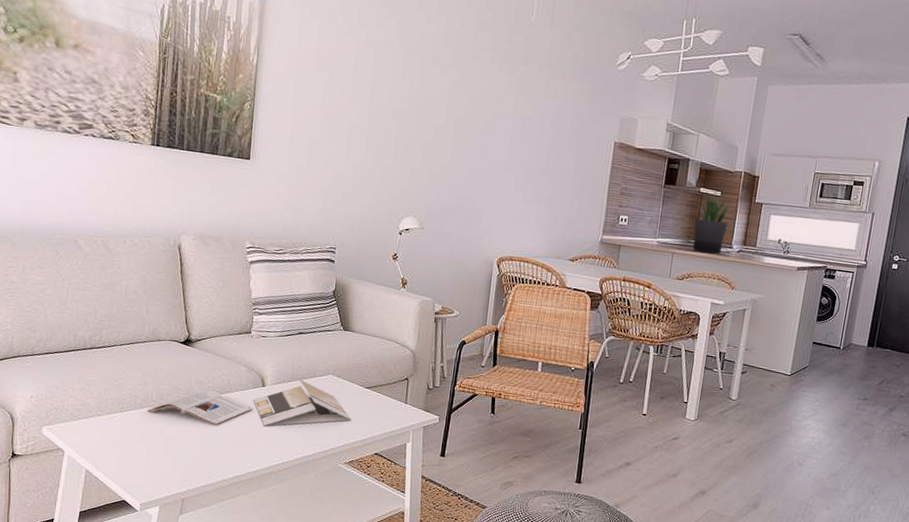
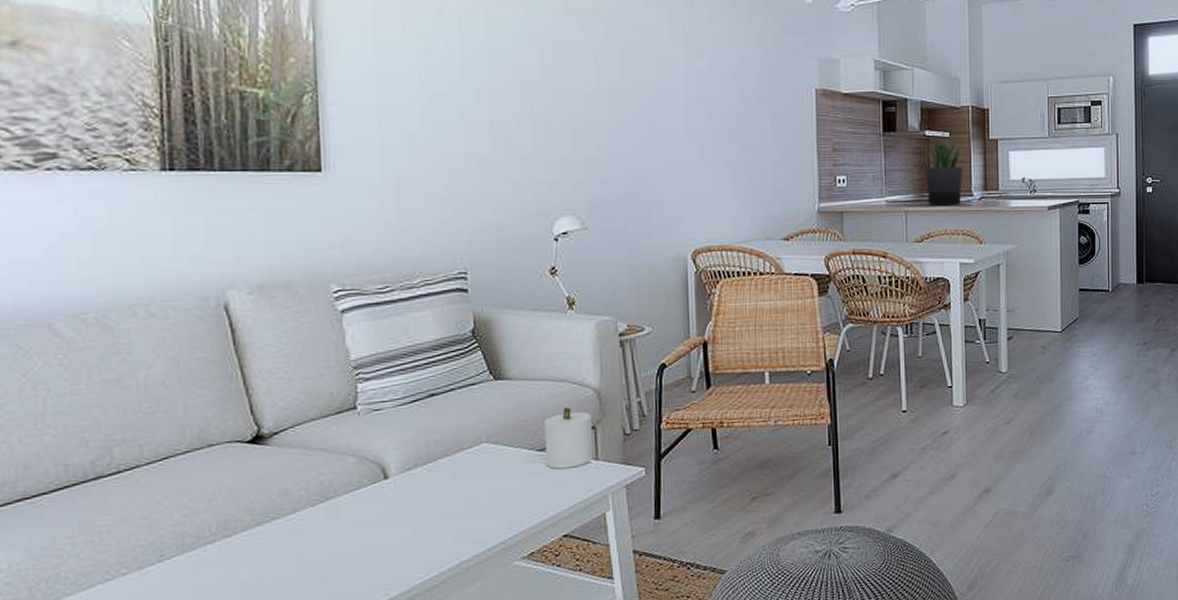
magazine: present [147,390,253,425] -> none [205,500,374,553]
brochure: present [253,379,352,427] -> none [373,458,524,534]
candle: none [370,359,407,406] -> present [543,406,594,469]

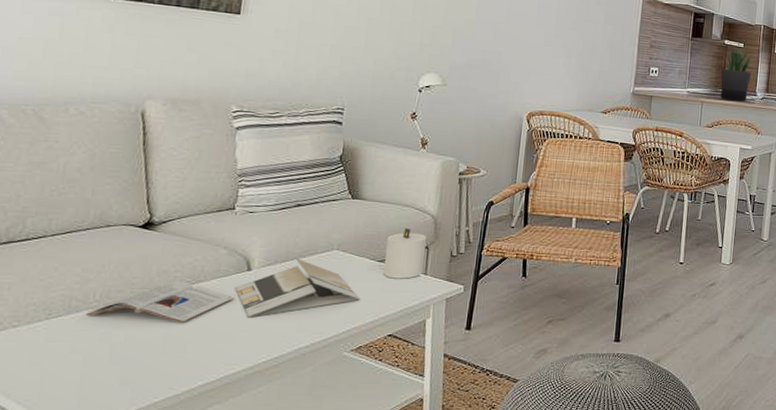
magazine: none [205,500,374,553] -> present [87,282,234,323]
brochure: none [373,458,524,534] -> present [235,258,360,318]

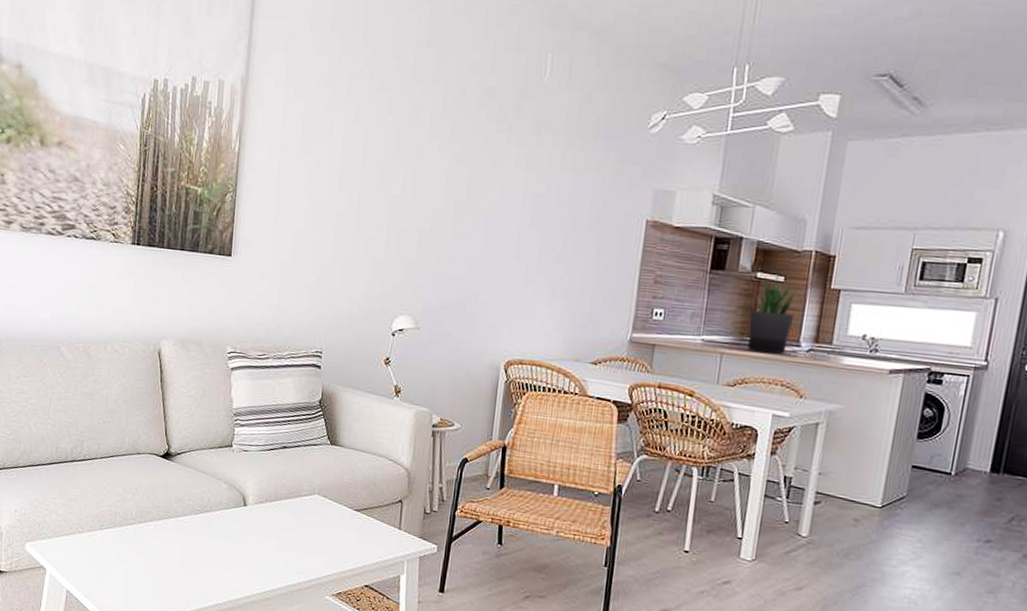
magazine: present [87,282,234,323] -> none [127,509,234,547]
brochure: present [235,258,360,318] -> none [234,499,339,551]
candle: present [383,227,427,279] -> none [360,478,401,532]

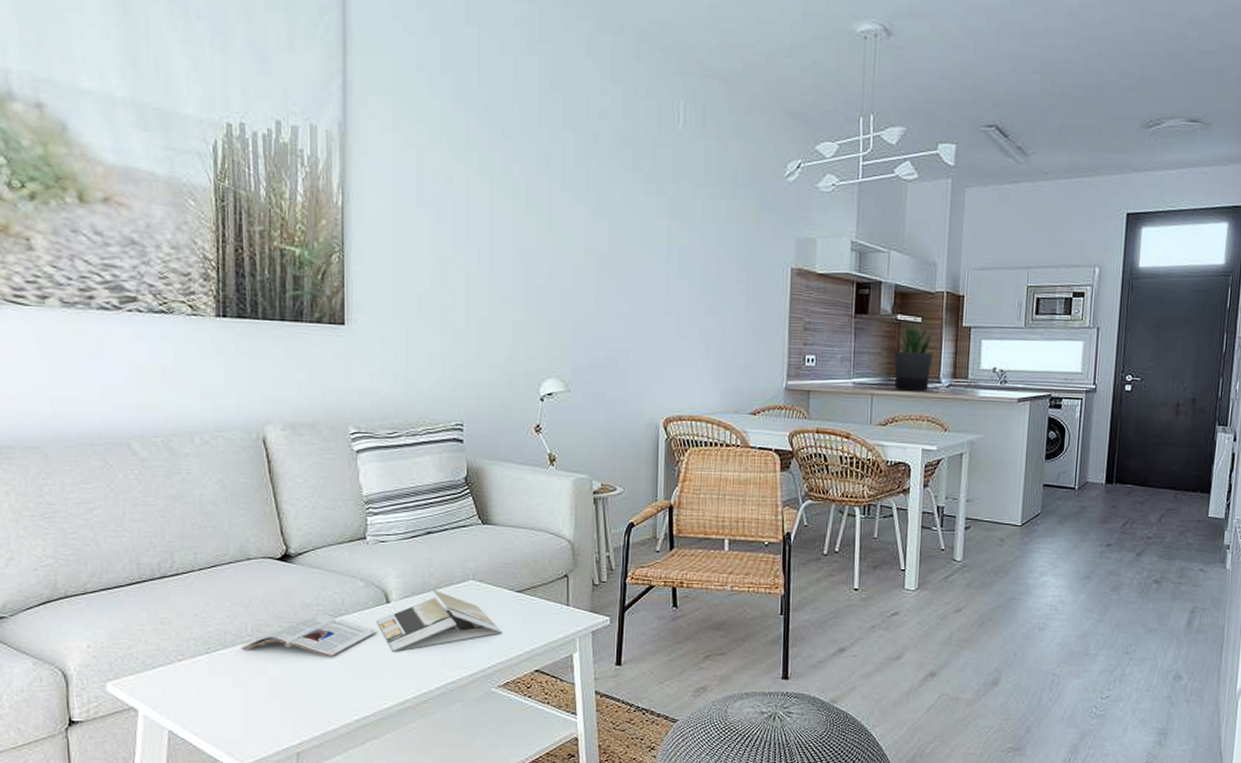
magazine: none [127,509,234,547] -> present [242,615,377,657]
brochure: none [234,499,339,551] -> present [377,589,502,652]

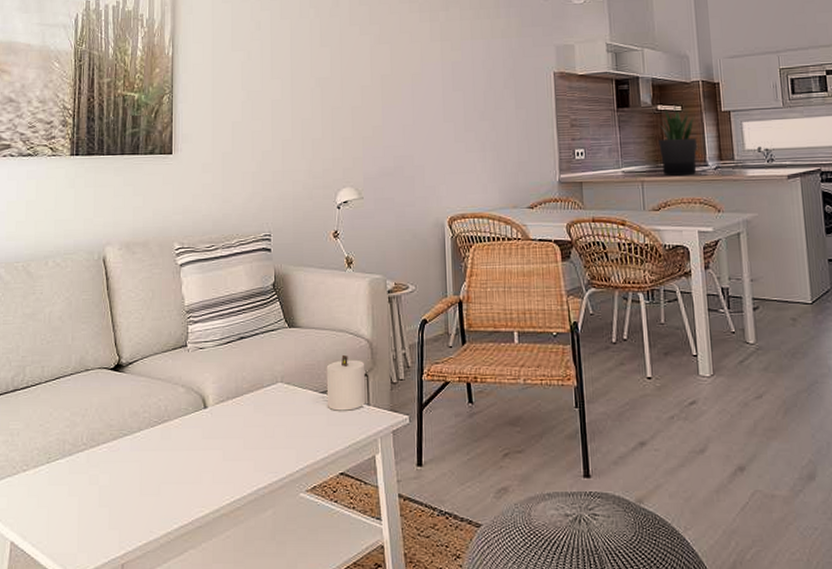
magazine: present [242,615,377,657] -> none [78,422,195,464]
brochure: present [377,589,502,652] -> none [195,393,309,457]
candle: none [523,554,566,610] -> present [326,354,366,411]

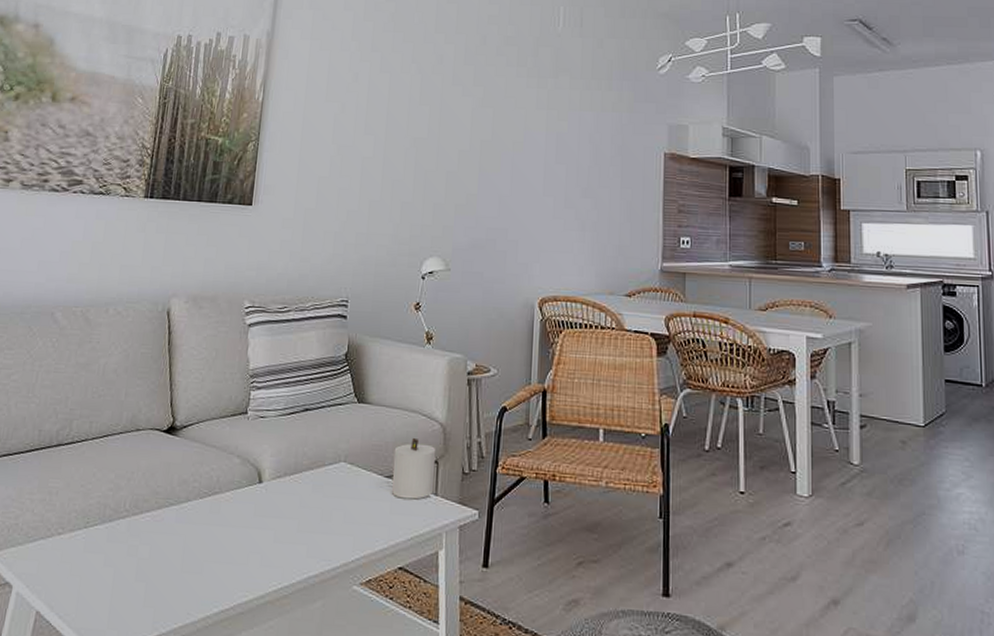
planter: present [658,107,697,176] -> none [771,200,812,275]

